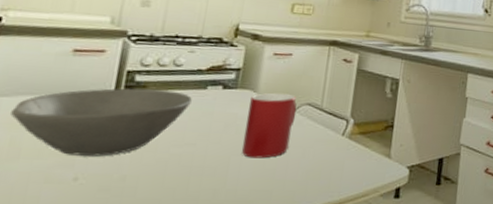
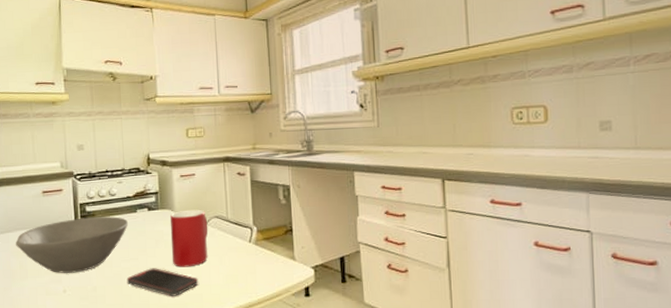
smartphone: none [172,156,271,192] -> present [126,268,199,296]

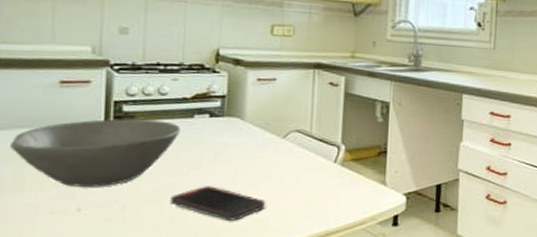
cup: present [169,209,208,267] -> none [234,120,286,187]

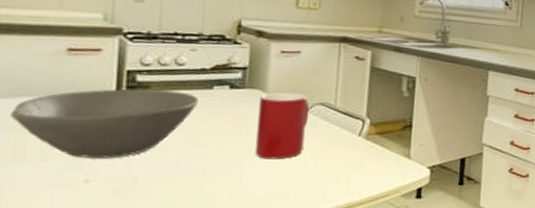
smartphone: present [170,186,266,221] -> none [185,158,288,193]
cup: none [234,120,286,187] -> present [254,92,310,160]

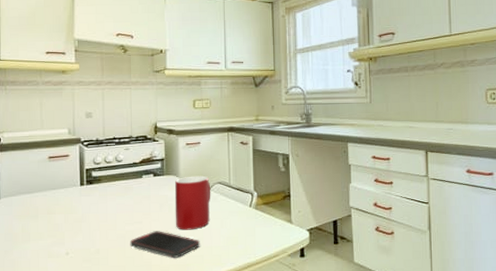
bowl: present [11,88,198,159] -> none [19,182,133,236]
smartphone: none [185,158,288,193] -> present [130,231,200,258]

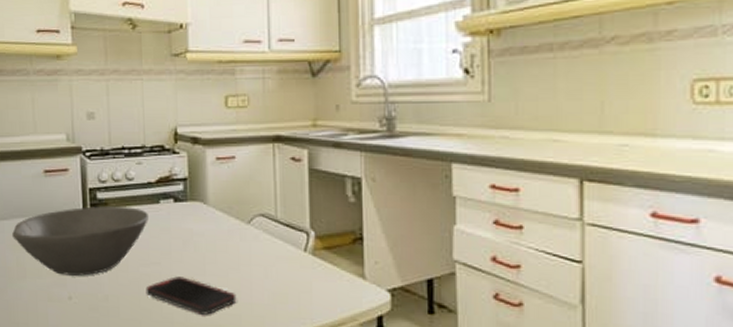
bowl: none [19,182,133,236] -> present [12,206,148,276]
cup: present [174,175,211,230] -> none [201,203,251,279]

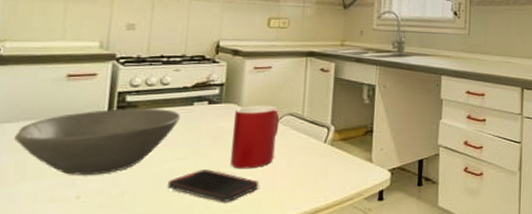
cup: none [201,203,251,279] -> present [230,105,280,169]

